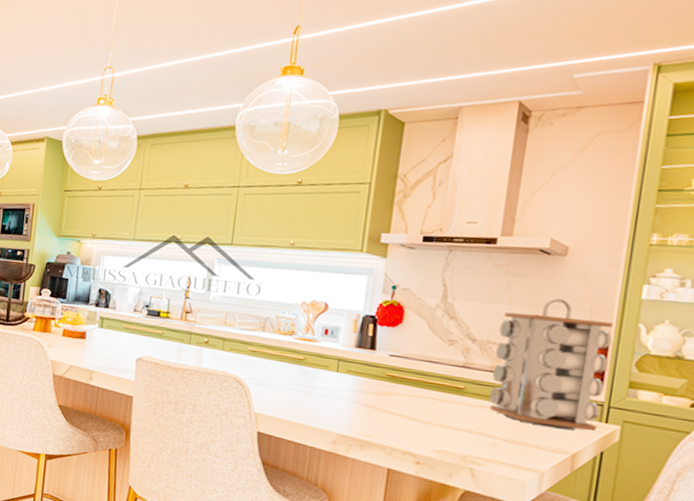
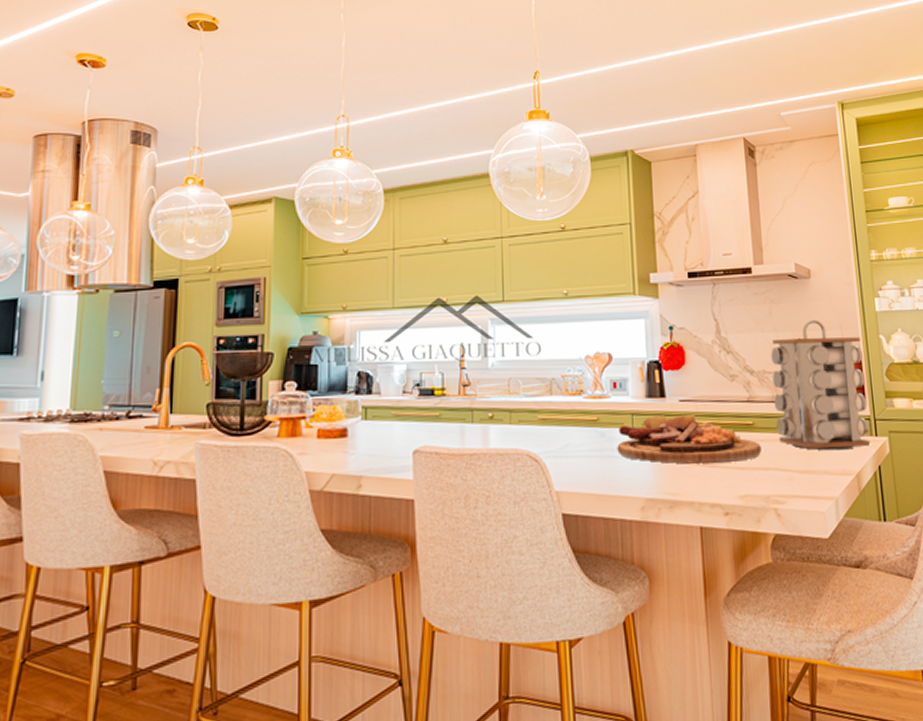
food platter: none [318,363,468,420] -> present [617,415,761,464]

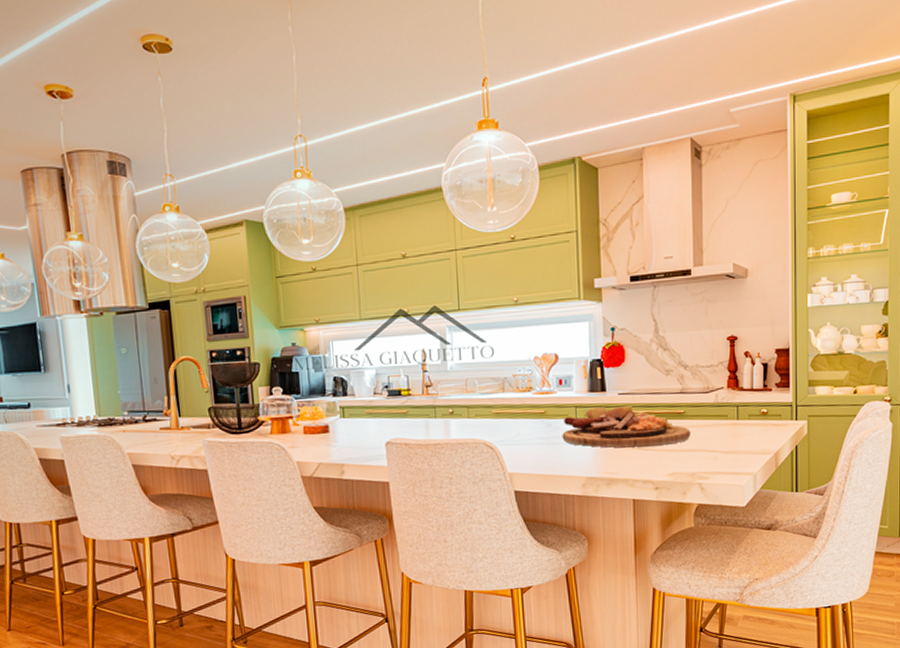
spice rack: present [771,319,870,451] -> none [704,316,791,434]

